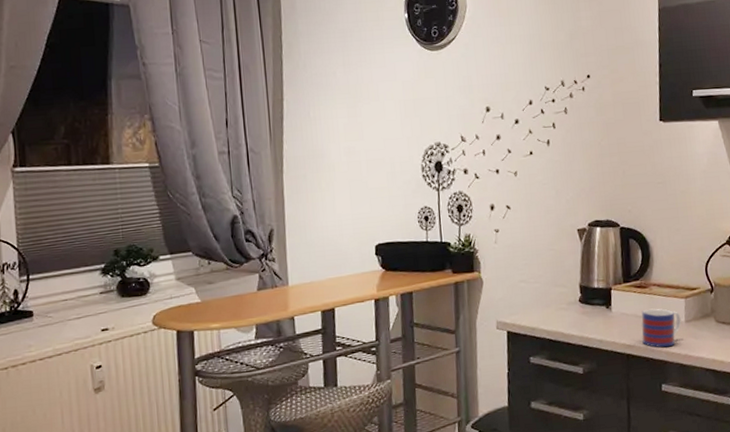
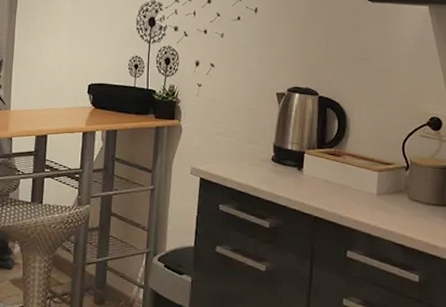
mug: present [641,308,682,348] -> none [331,176,373,216]

